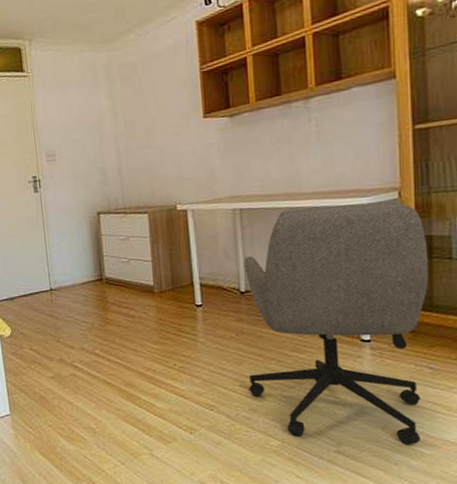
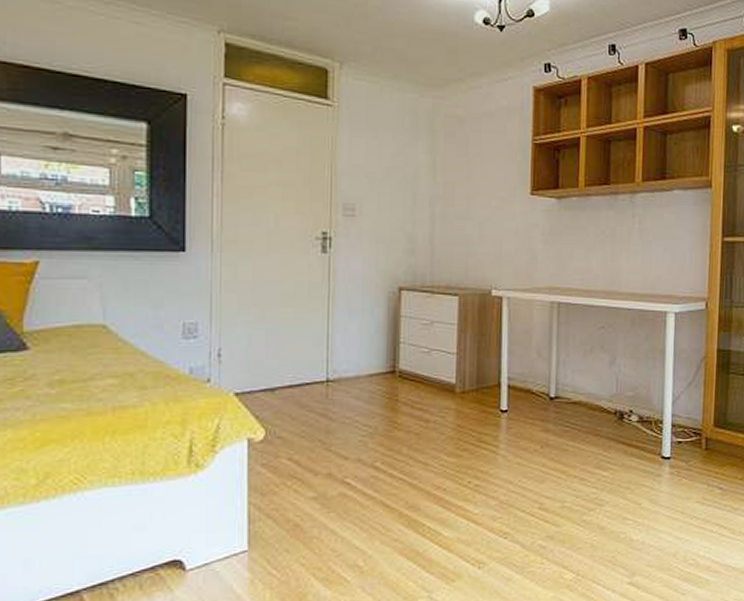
office chair: present [243,200,429,445] -> none [548,308,726,573]

